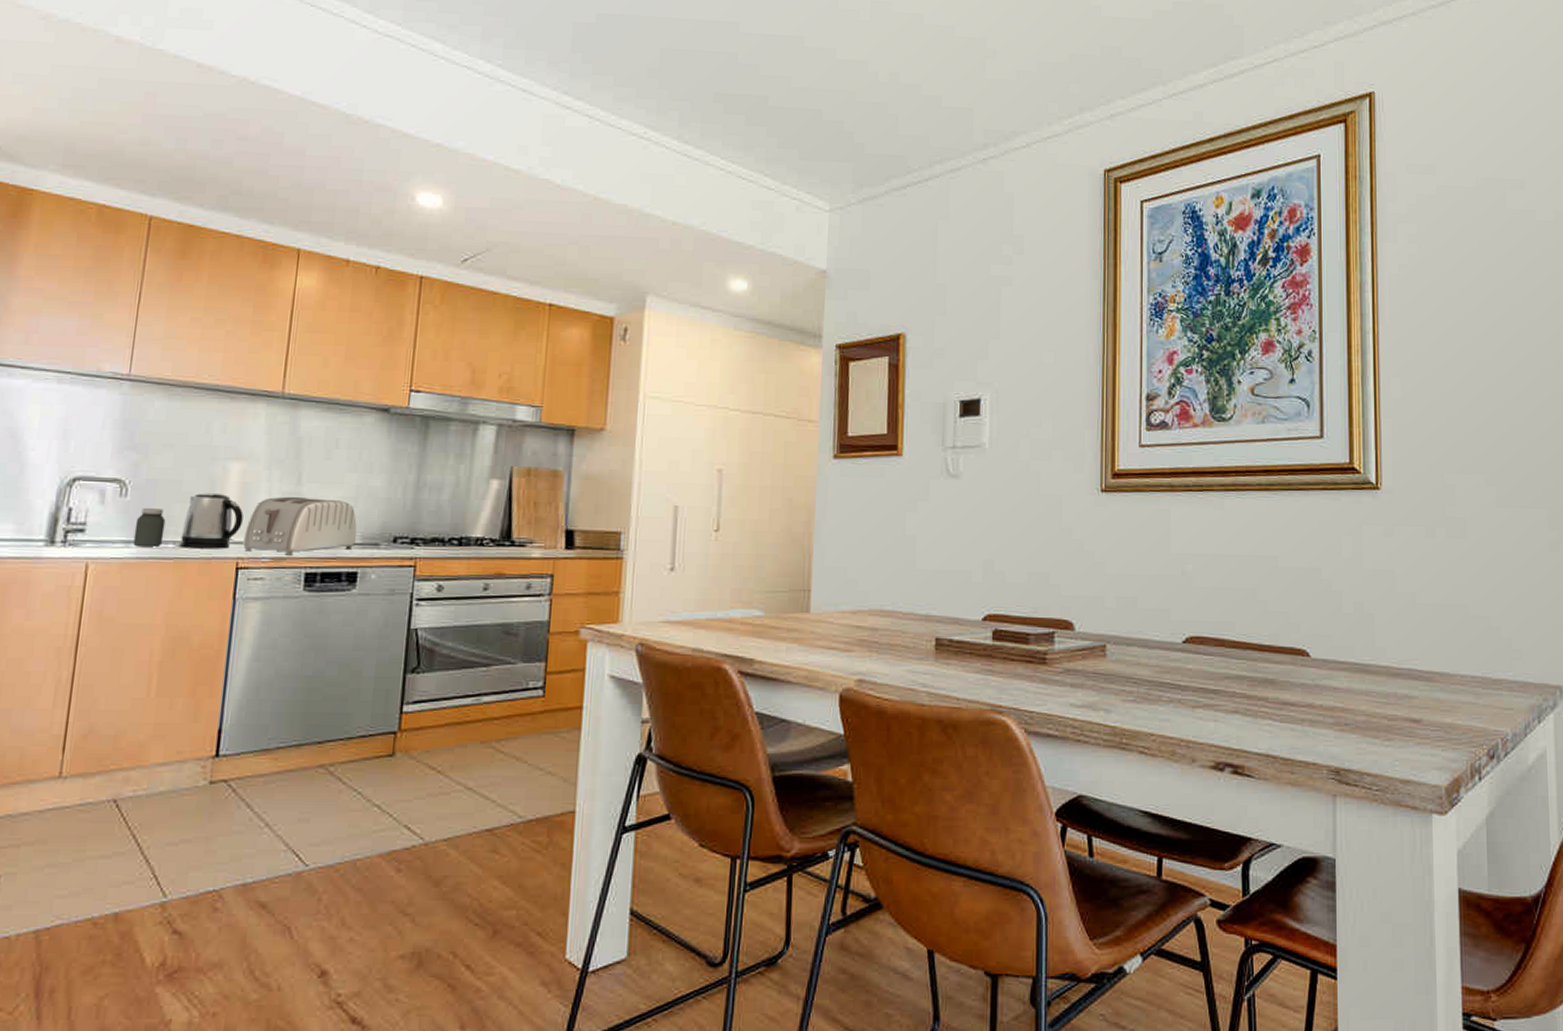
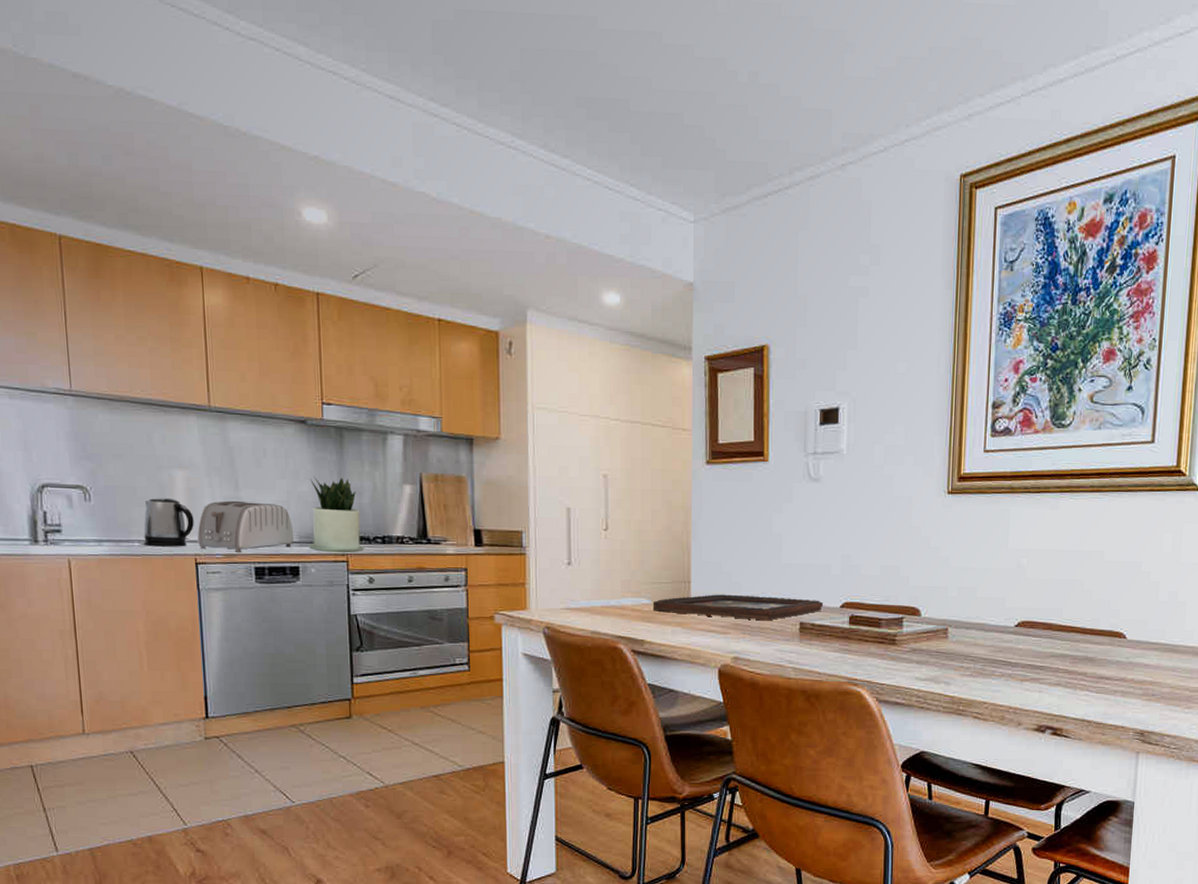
jar: present [133,508,166,548] -> none [103,512,130,546]
planter: none [371,470,438,557] -> present [308,476,364,553]
decorative tray: none [765,605,963,636] -> present [652,594,824,621]

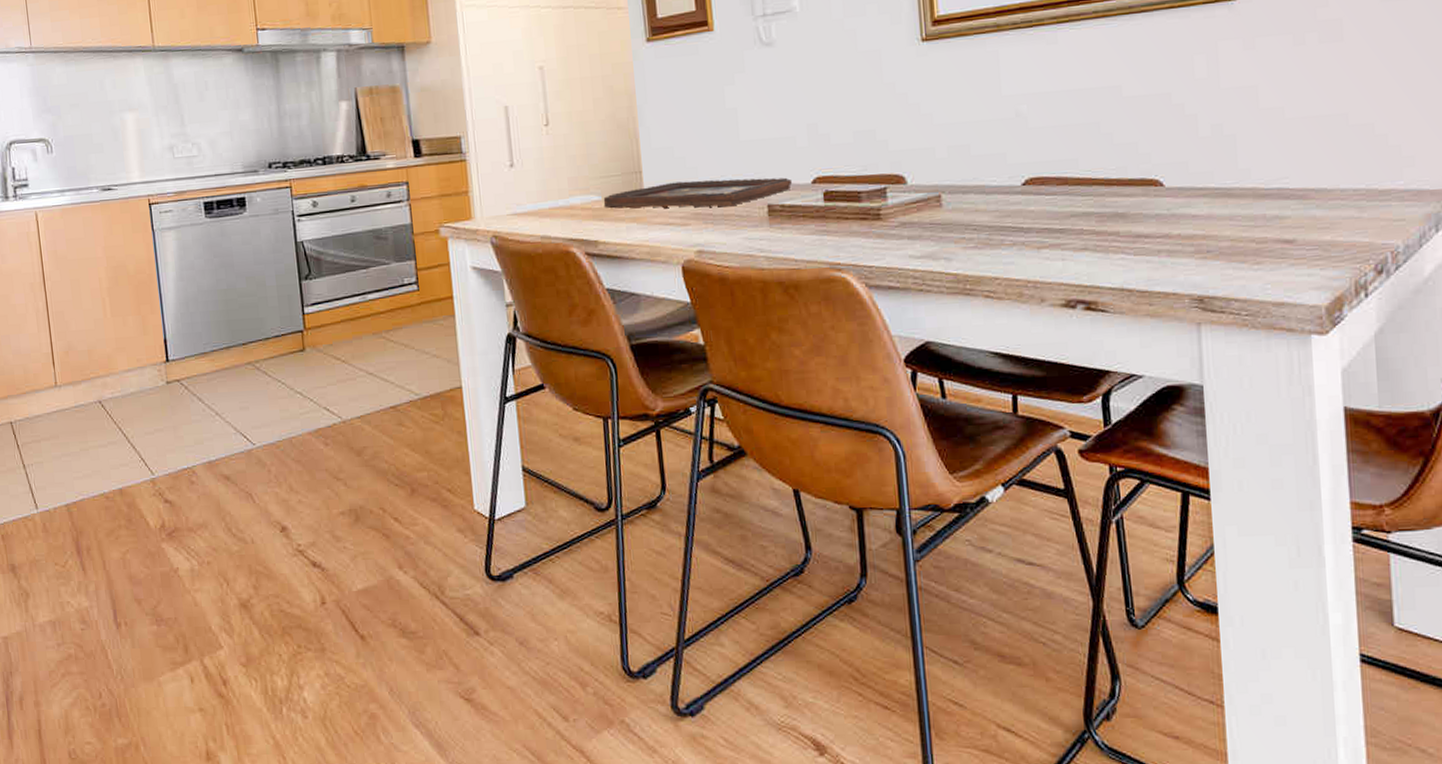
kettle: present [144,497,194,548] -> none [100,141,146,192]
toaster: present [196,500,293,552] -> none [148,136,238,190]
planter: present [308,476,364,553] -> none [250,101,306,180]

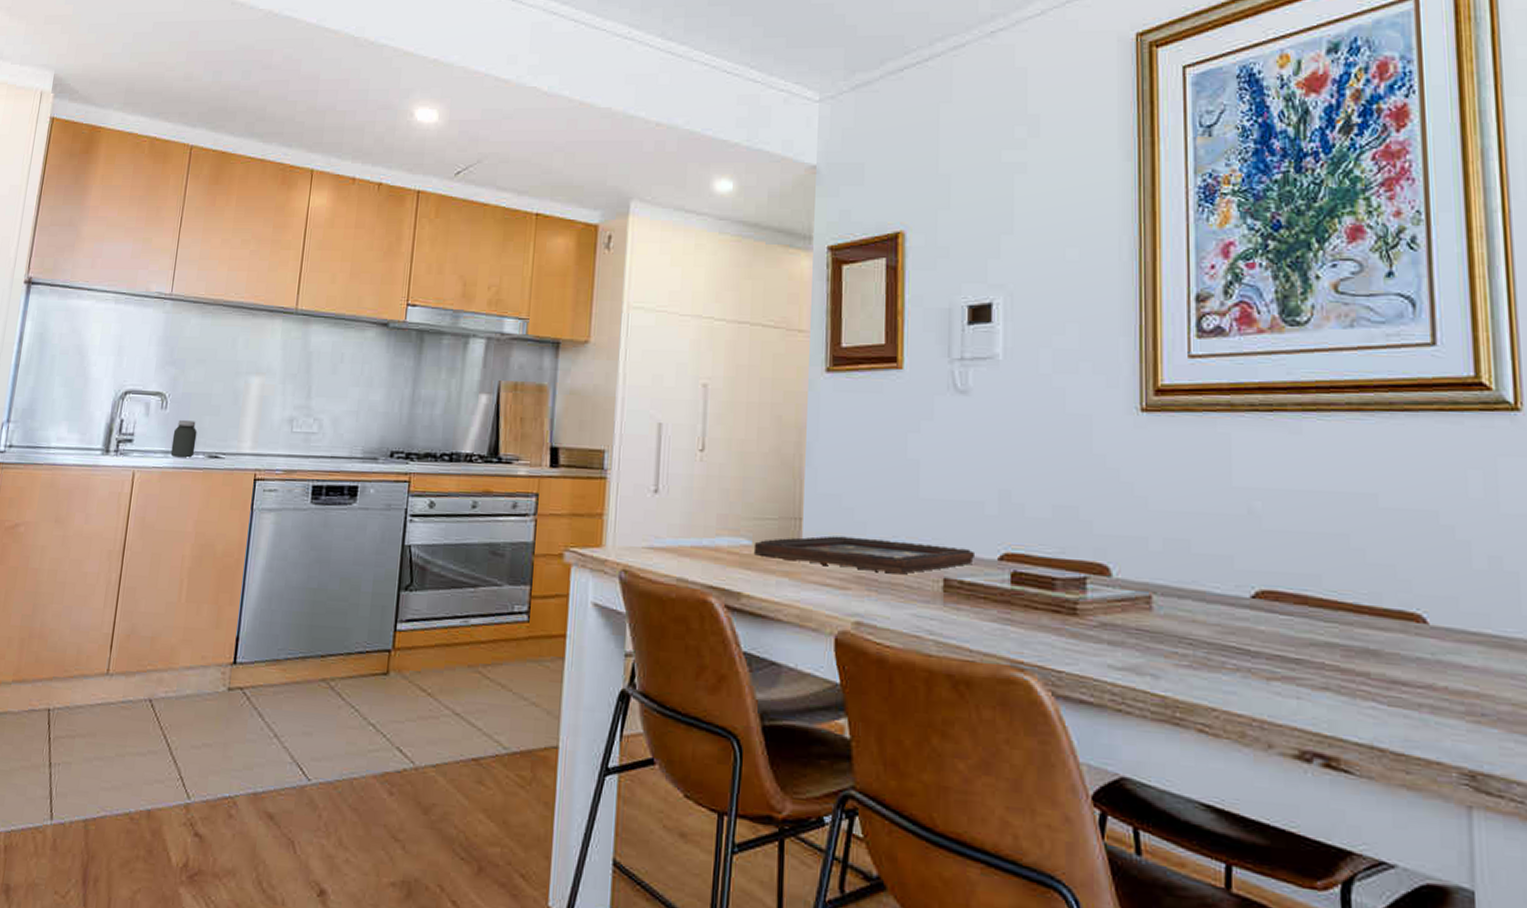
jar: none [64,160,89,195] -> present [170,420,197,458]

